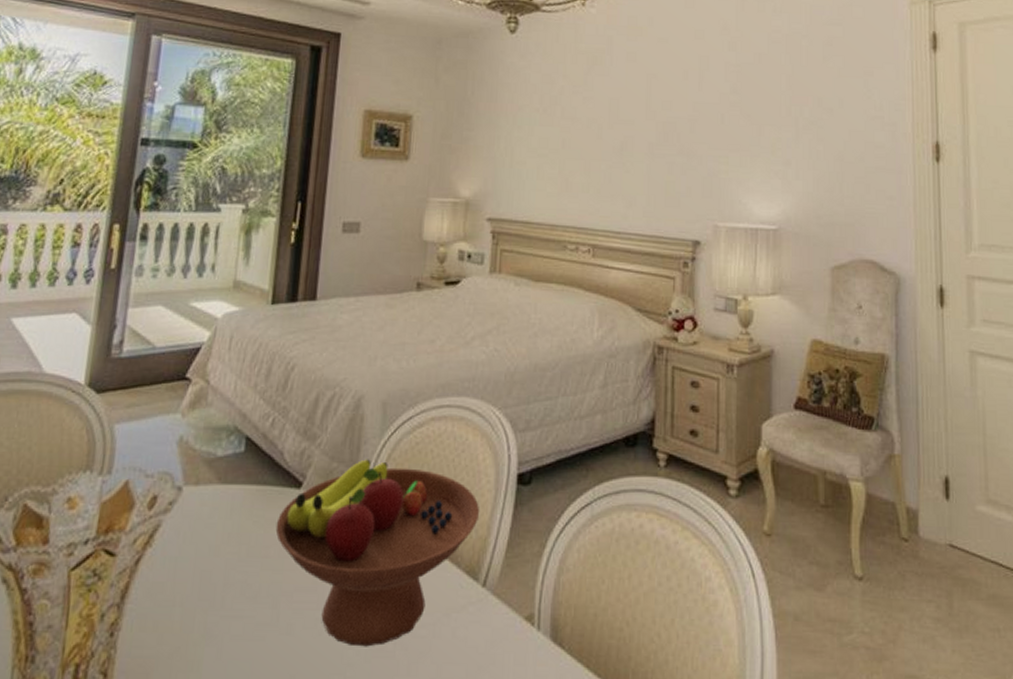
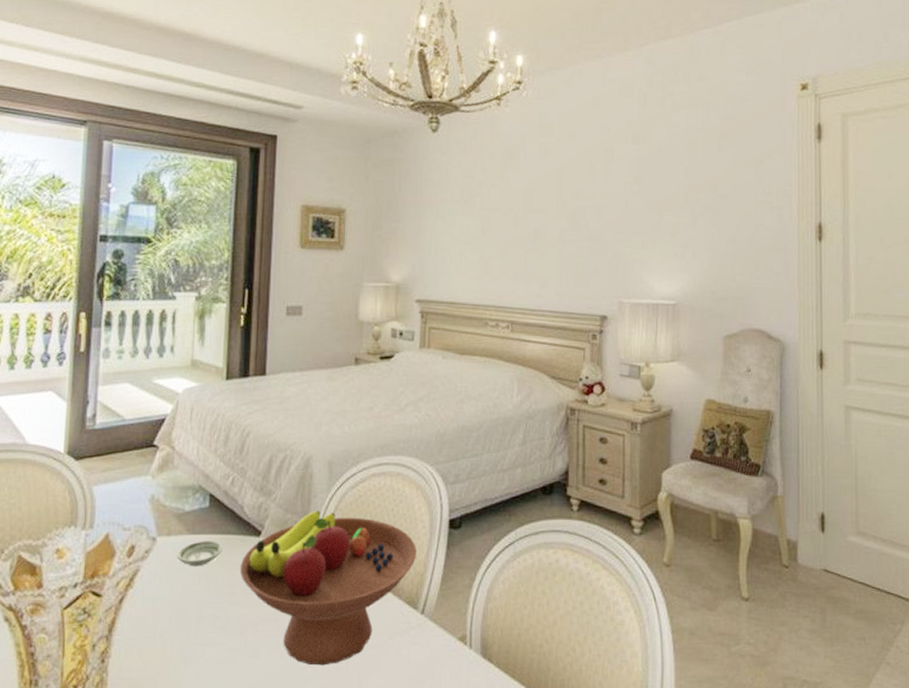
saucer: none [203,492,258,523] -> present [176,541,223,567]

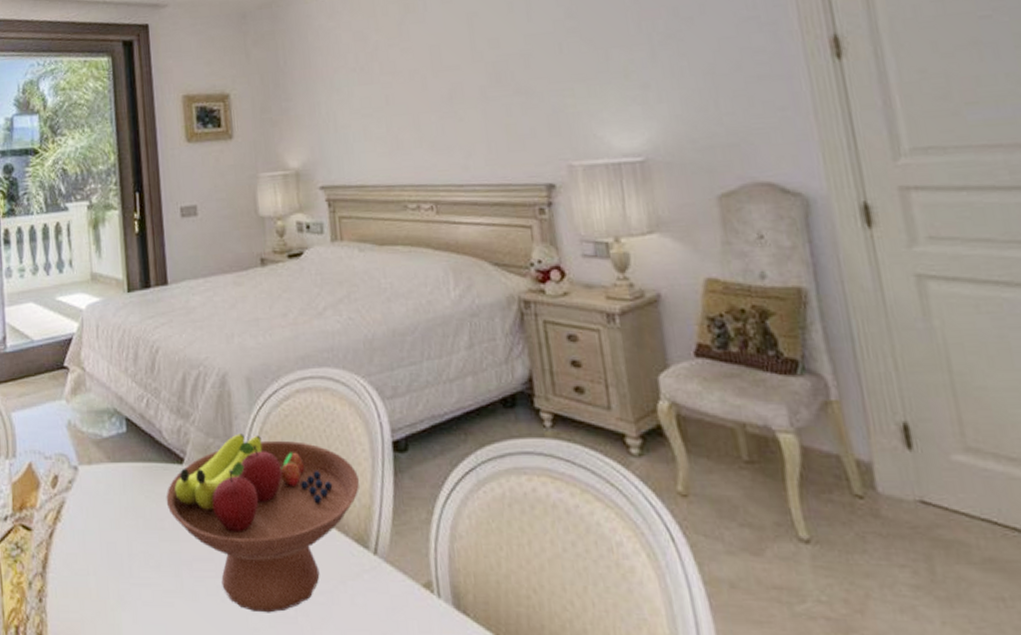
saucer: present [176,541,223,567] -> none [99,469,146,498]

